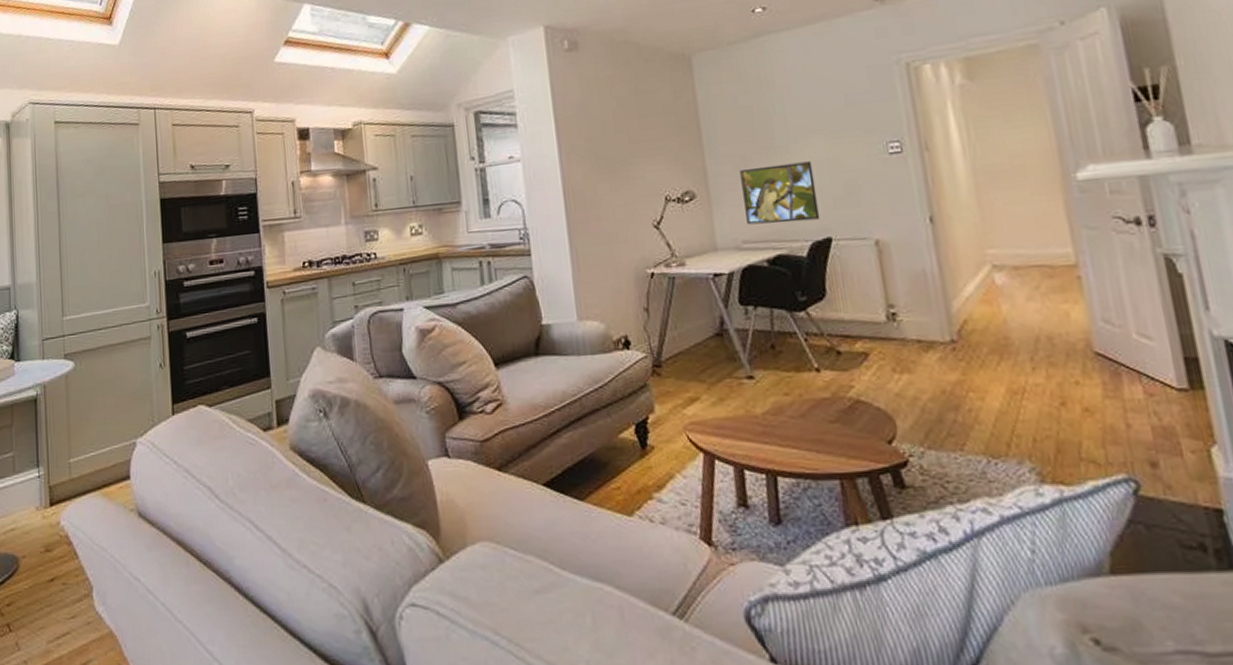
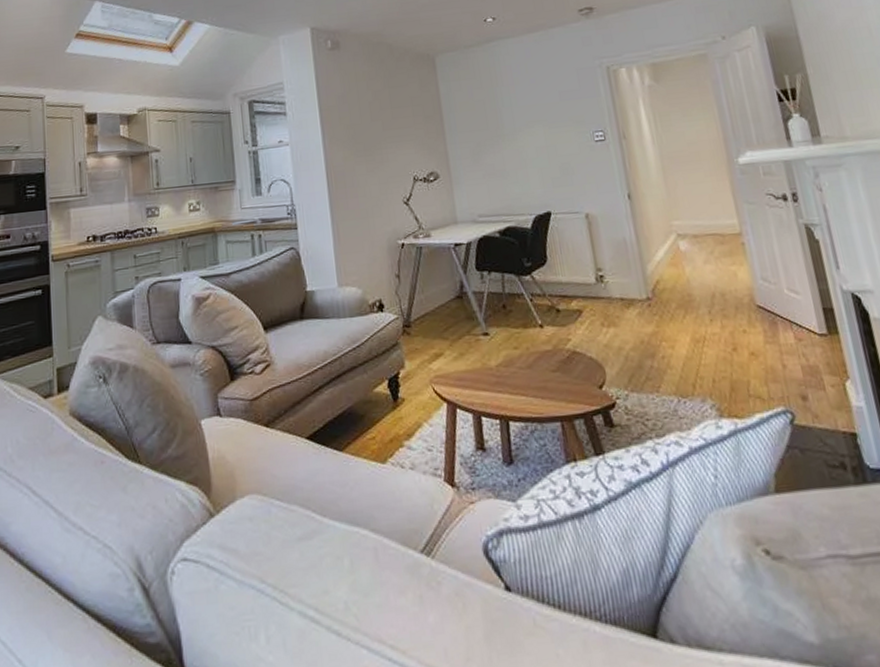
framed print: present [740,161,821,225] -> none [475,147,542,201]

